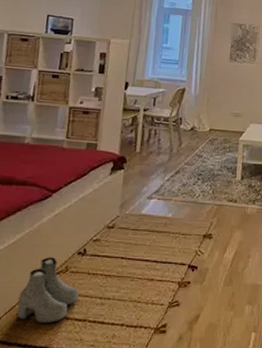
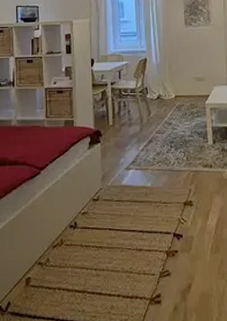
boots: present [17,257,79,323] -> none [23,231,76,295]

